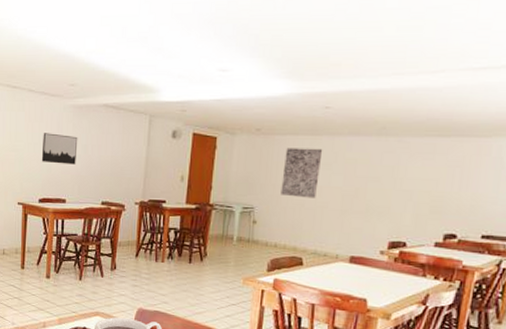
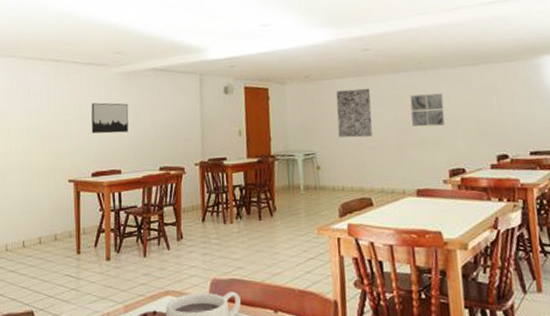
wall art: none [359,161,400,196] -> present [410,93,445,127]

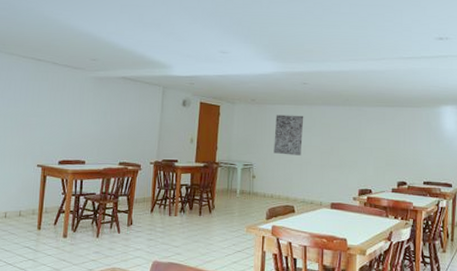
wall art: present [91,102,129,134] -> none [62,101,98,129]
wall art: present [410,93,445,127] -> none [333,126,361,153]

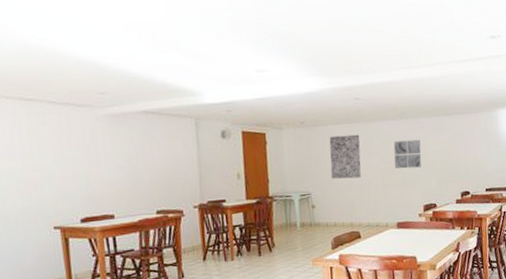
wall art: none [333,126,361,153] -> present [393,139,422,169]

